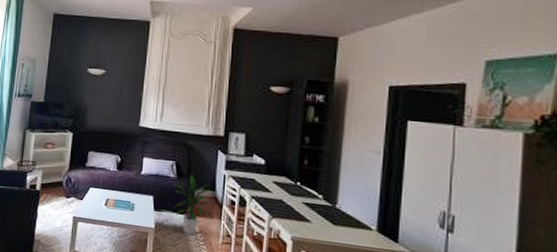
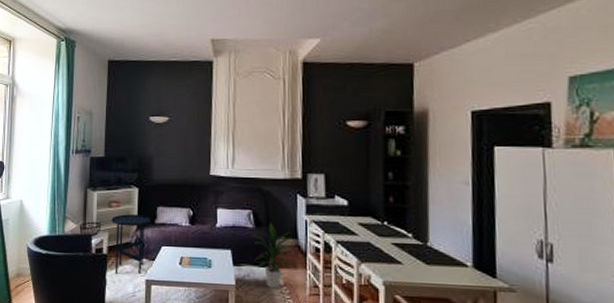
side table: none [45,155,82,211] -> present [112,214,151,274]

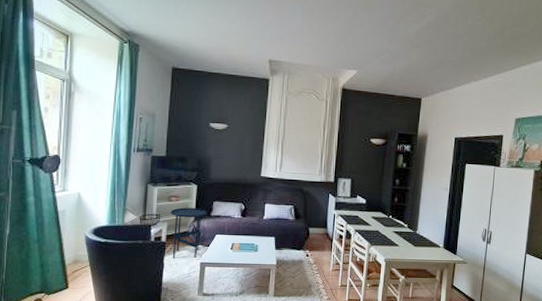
indoor plant: present [251,222,298,289] -> none [292,215,325,266]

